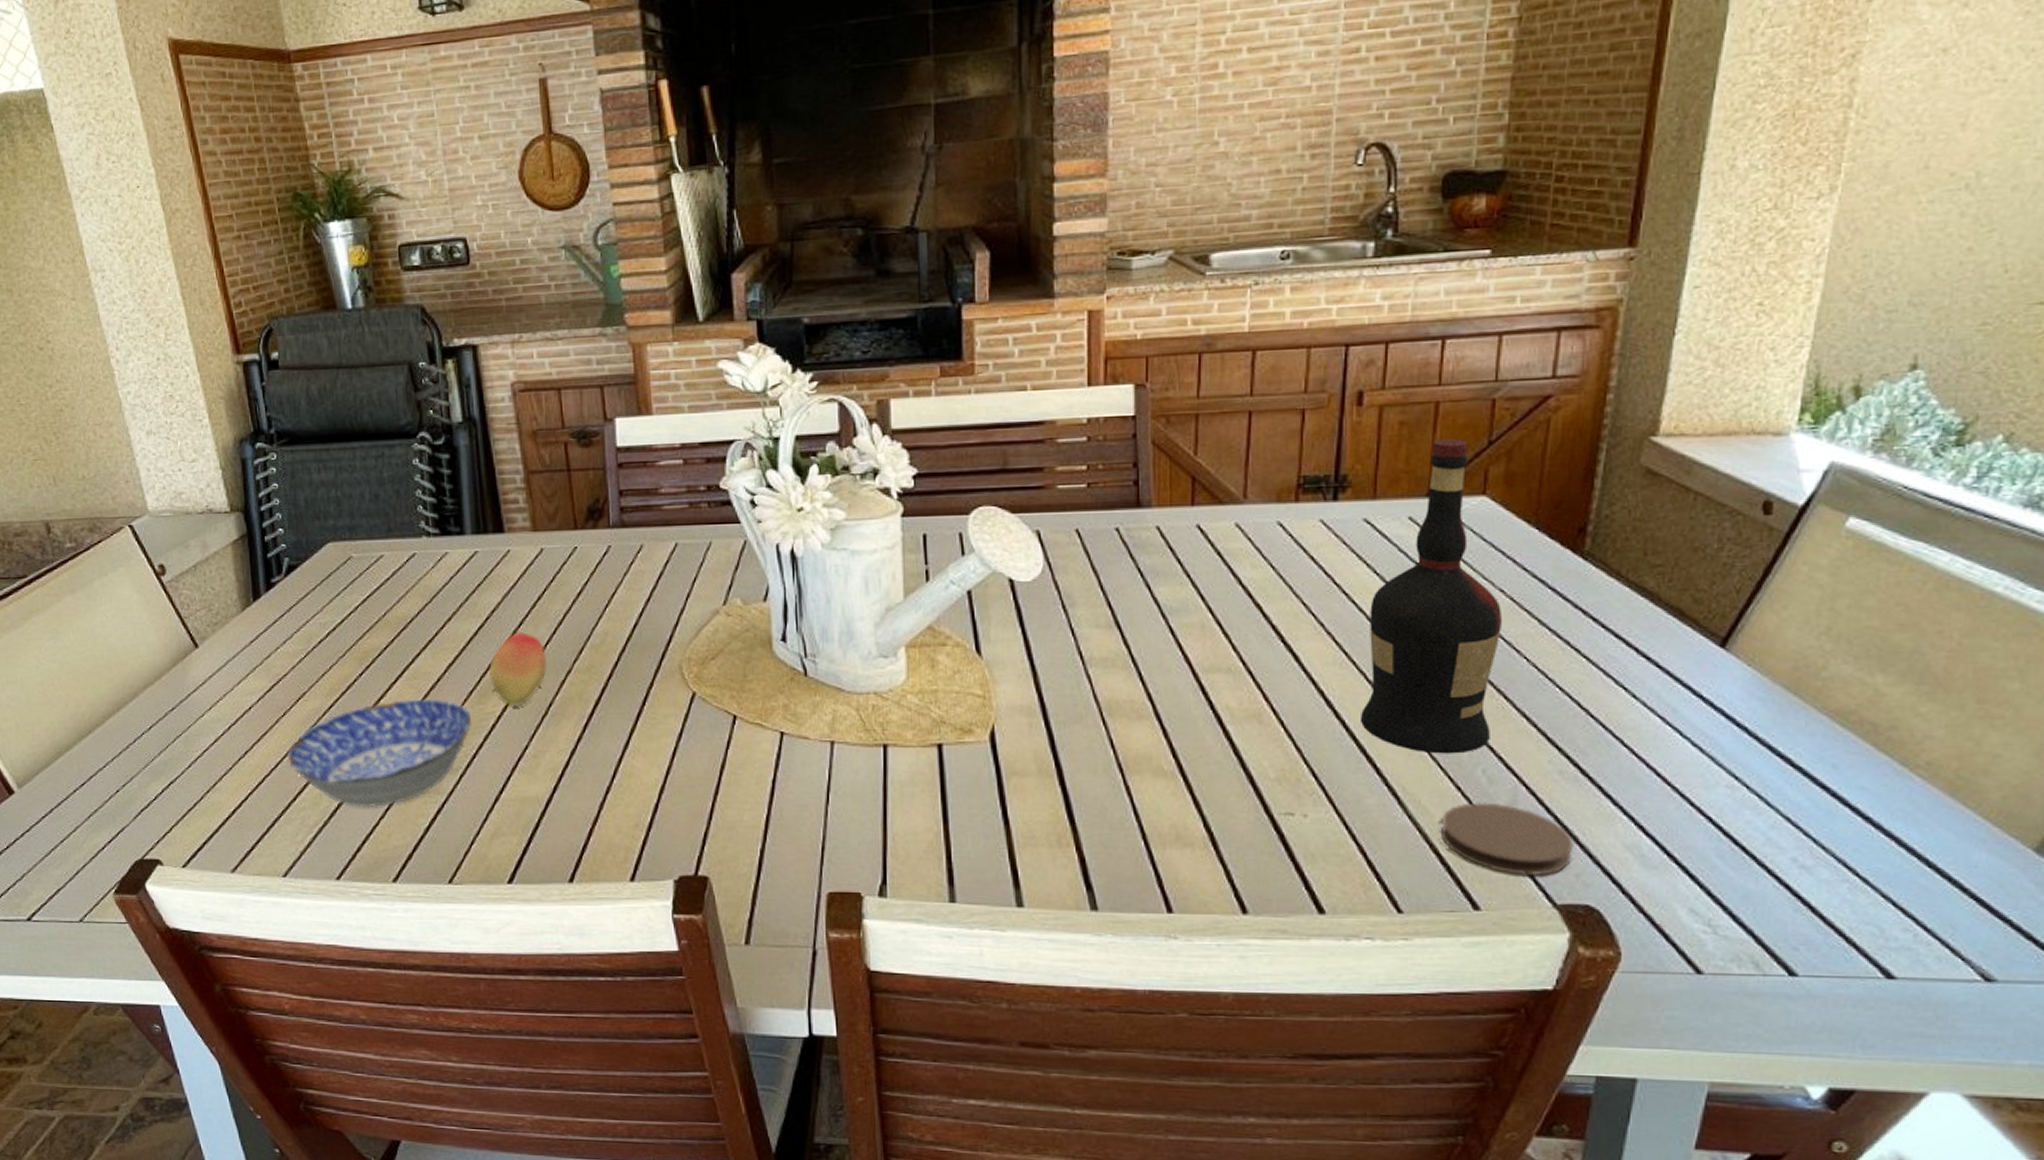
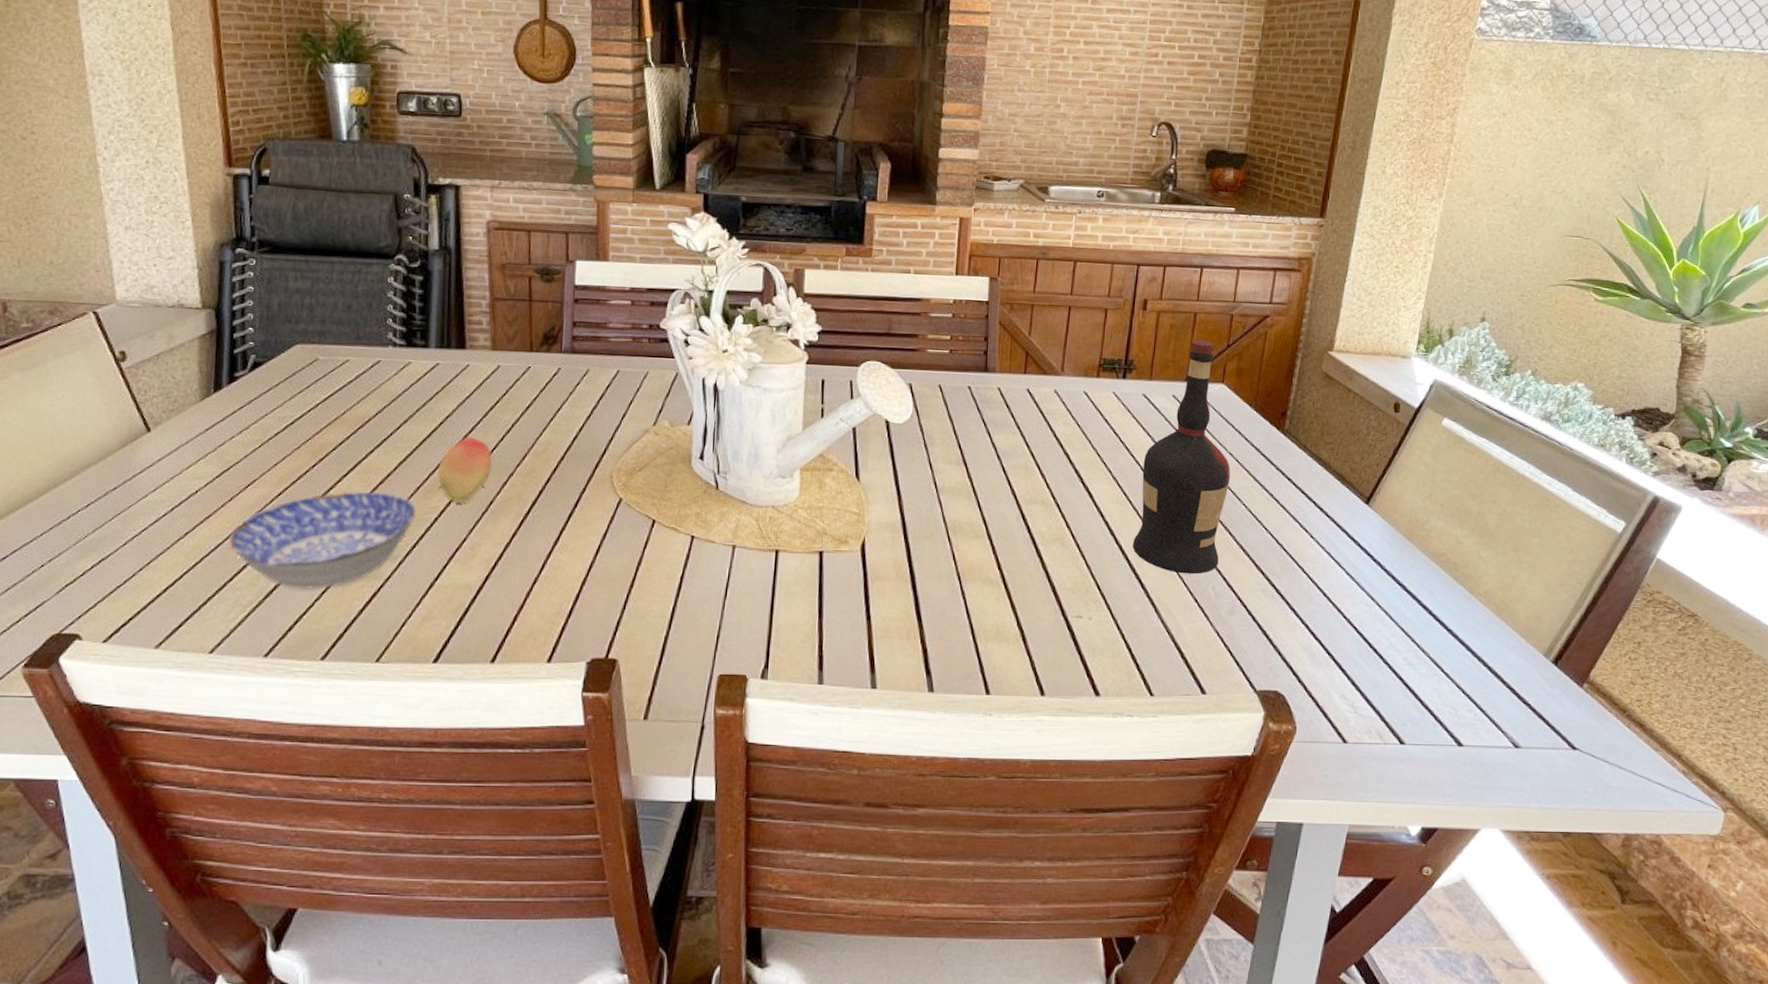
coaster: present [1440,802,1574,877] -> none [1182,611,1269,669]

